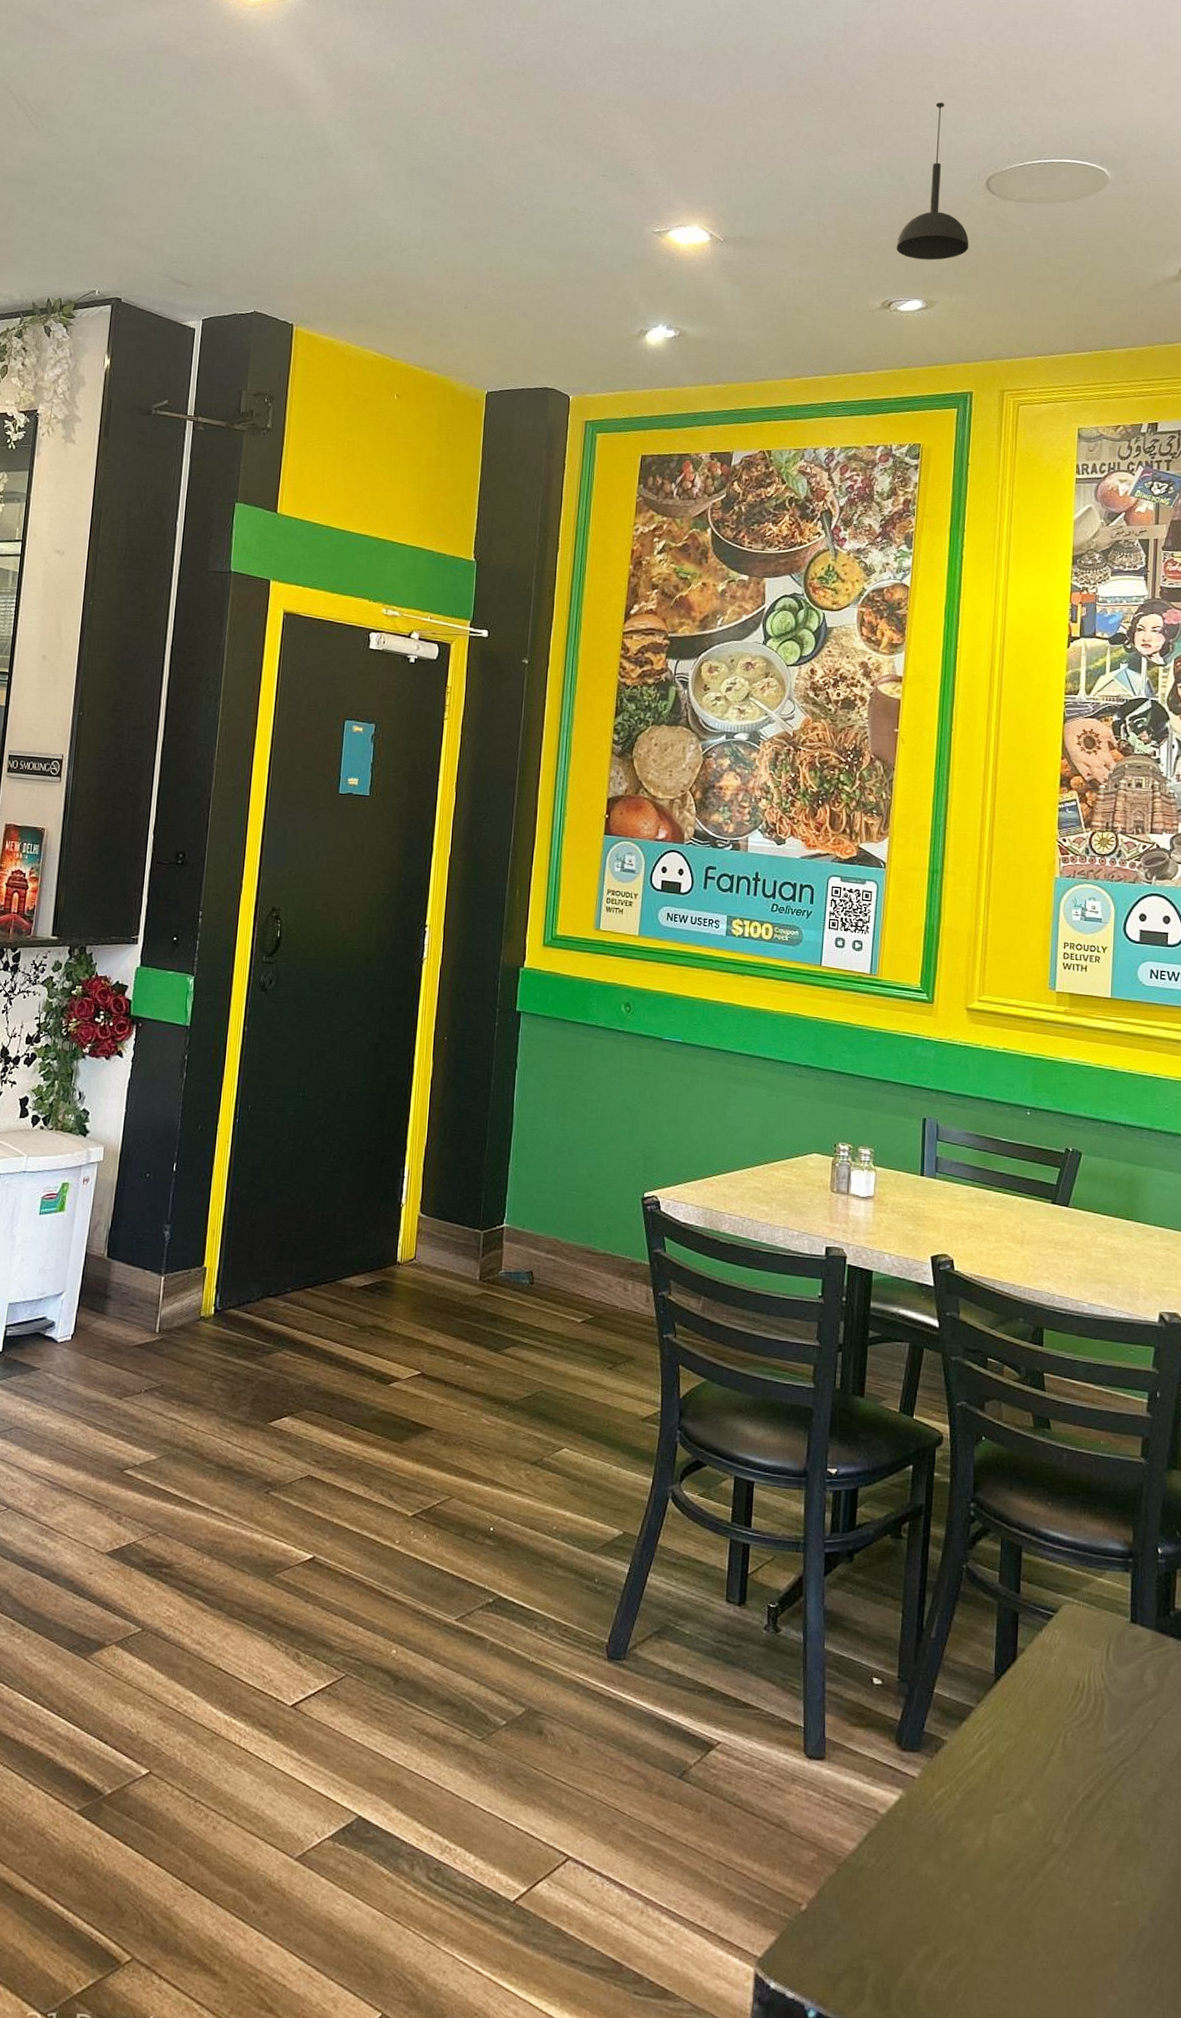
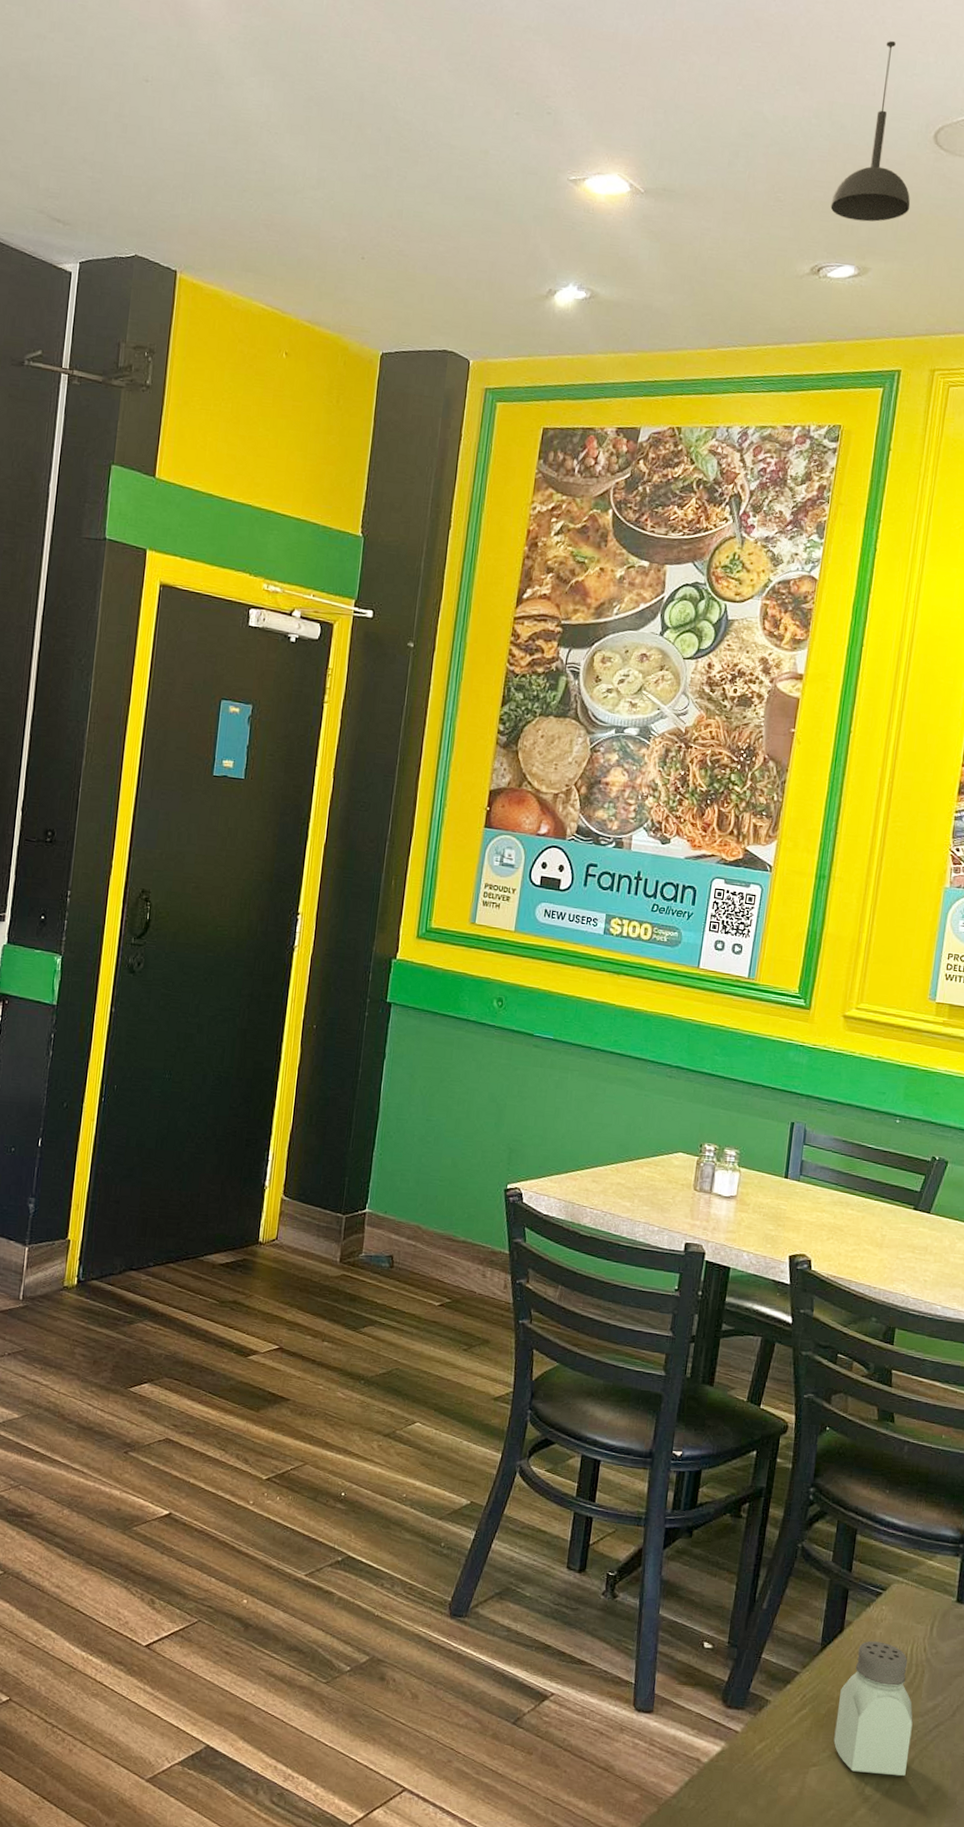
saltshaker: none [1016,1669,1097,1821] -> present [833,1641,913,1777]

